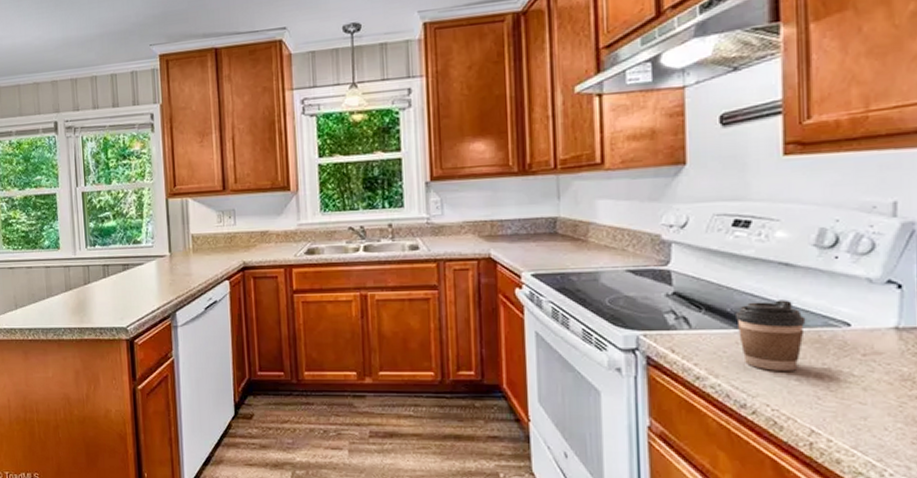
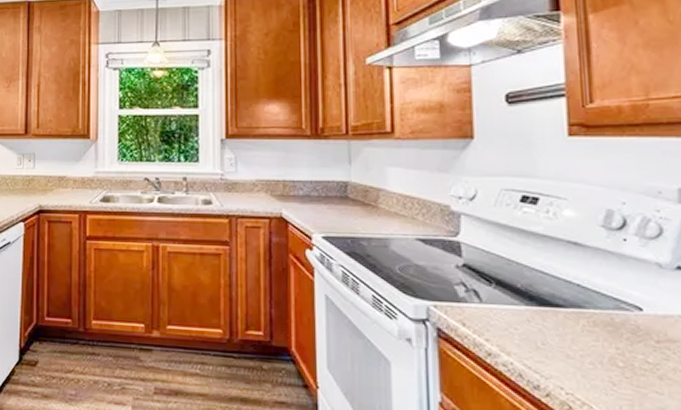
coffee cup: present [736,299,806,371] -> none [526,279,598,354]

